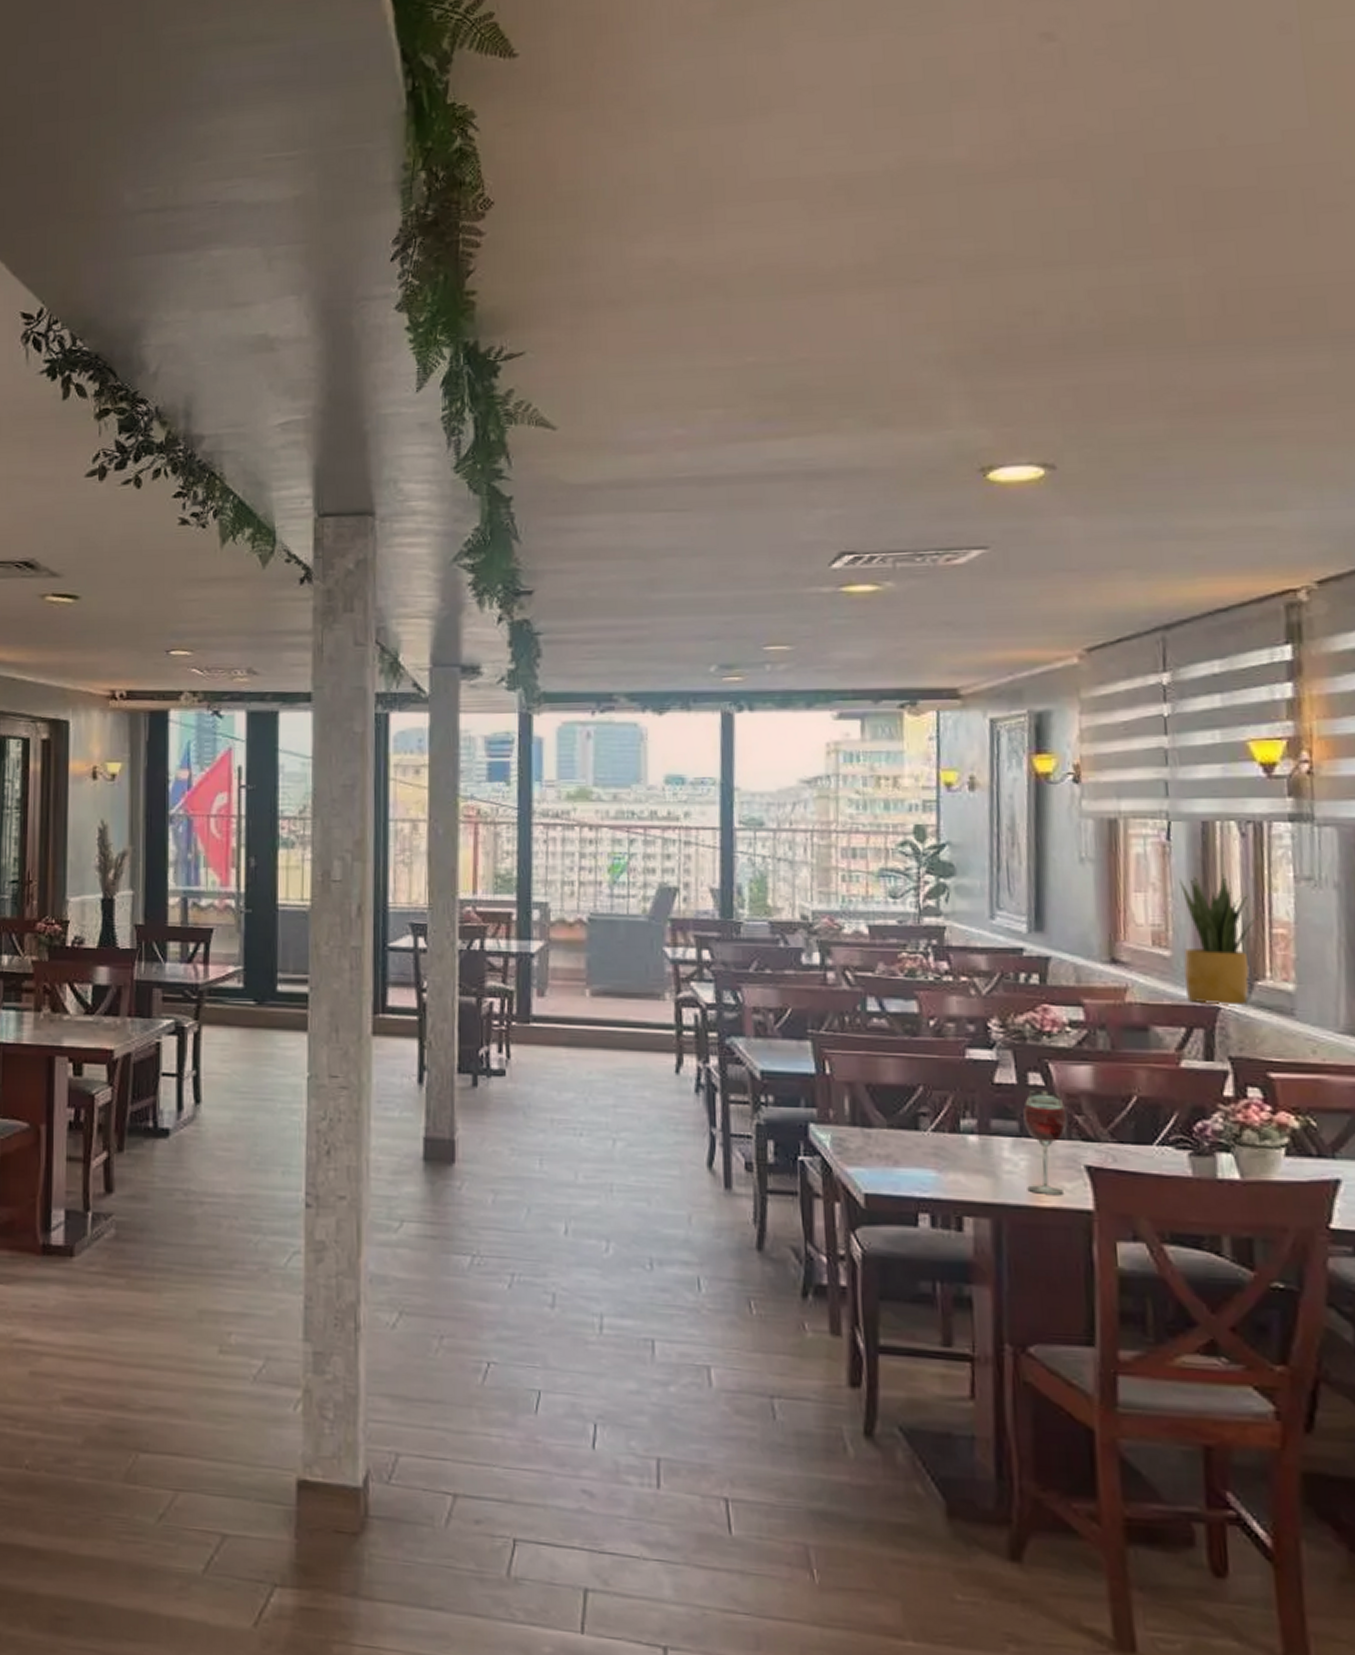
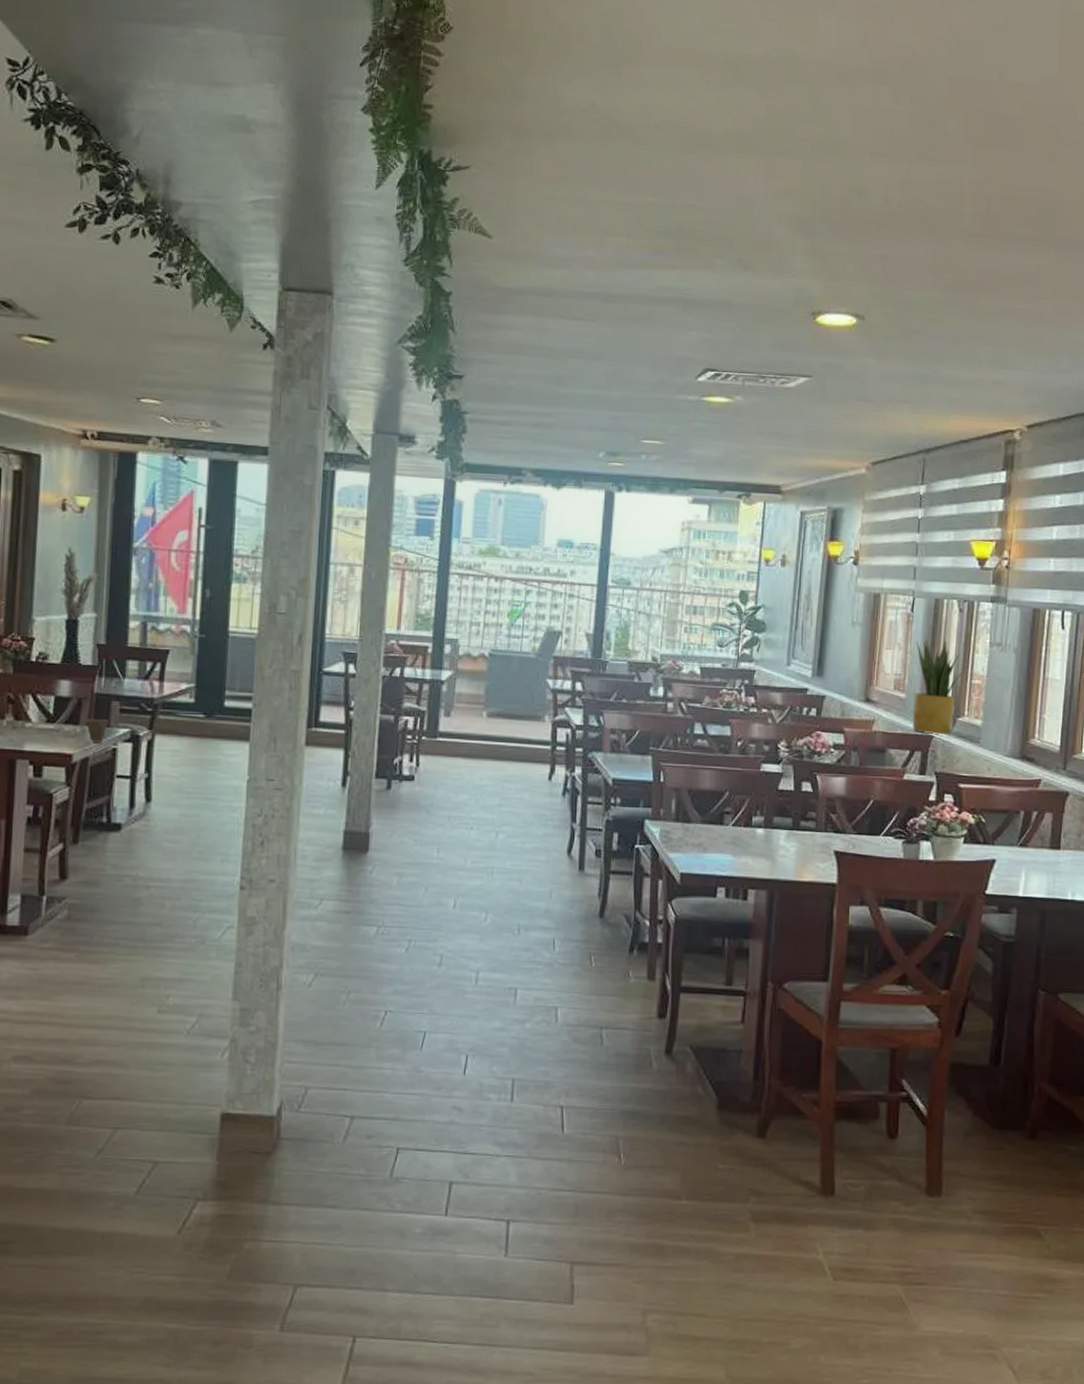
cup: none [126,1009,151,1036] -> present [86,719,109,743]
wineglass: present [1023,1091,1068,1194] -> none [794,795,826,872]

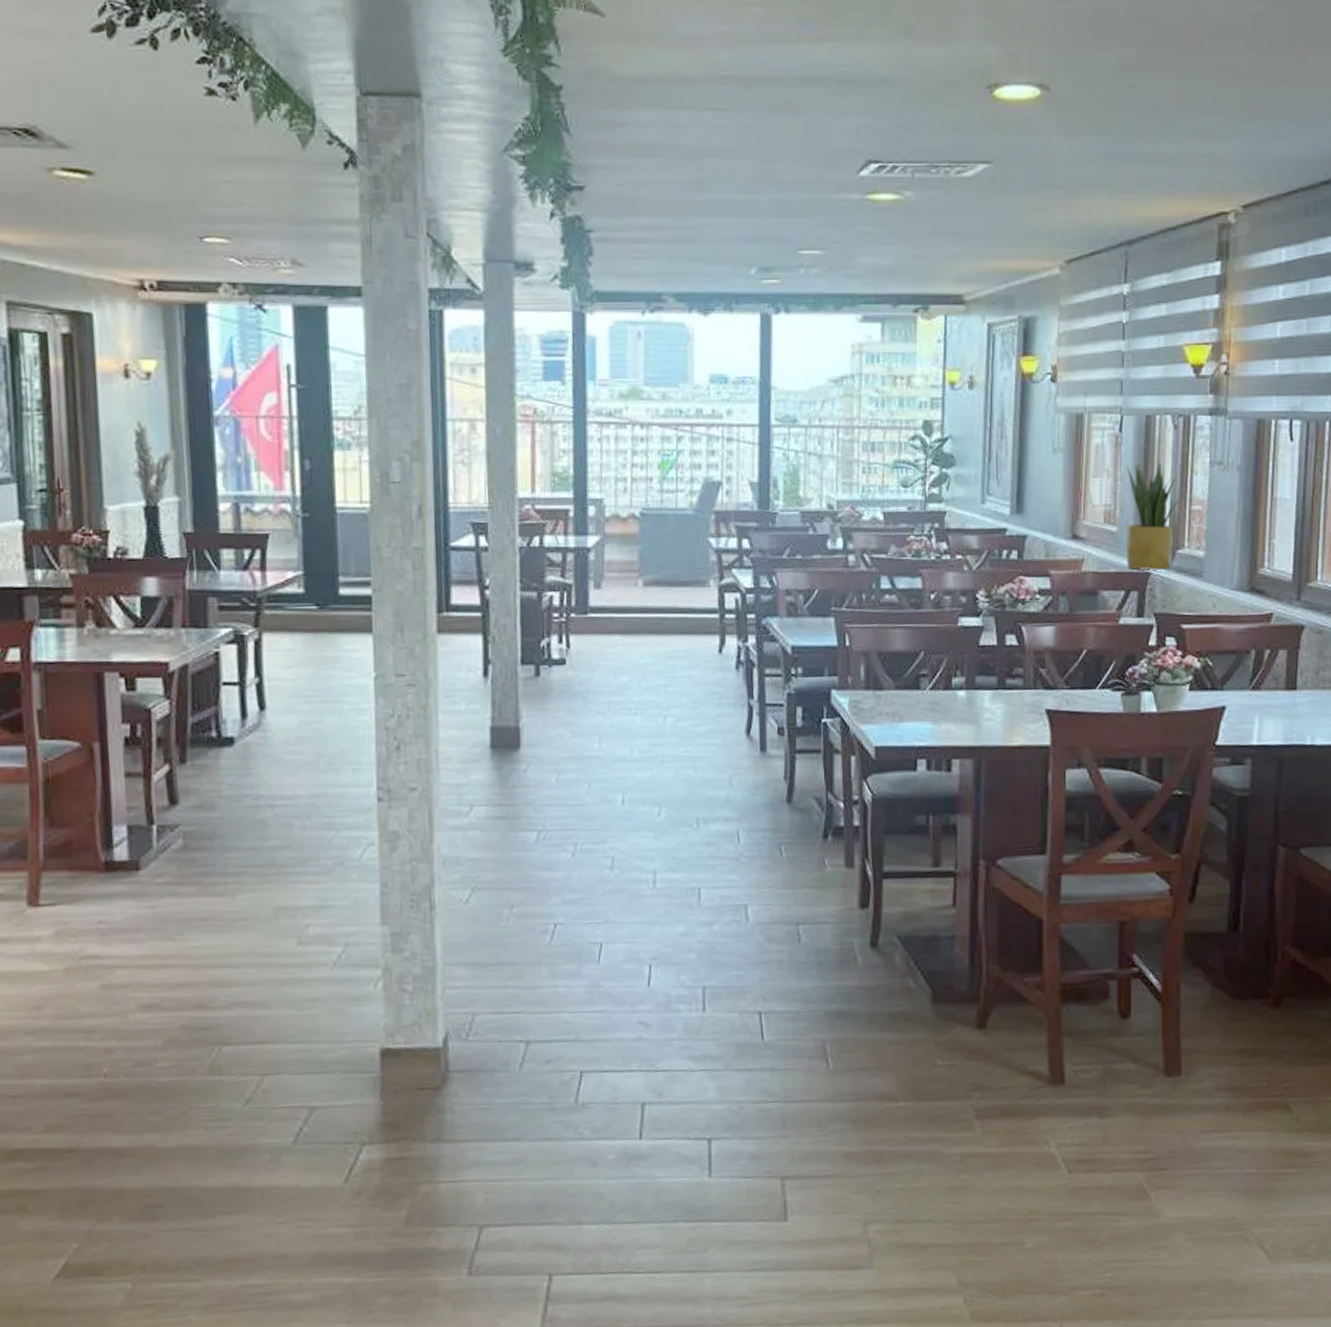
cup: present [86,719,109,743] -> none [180,619,207,647]

